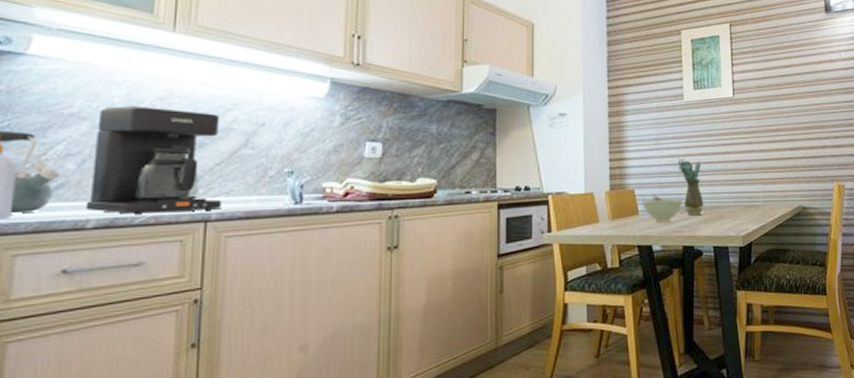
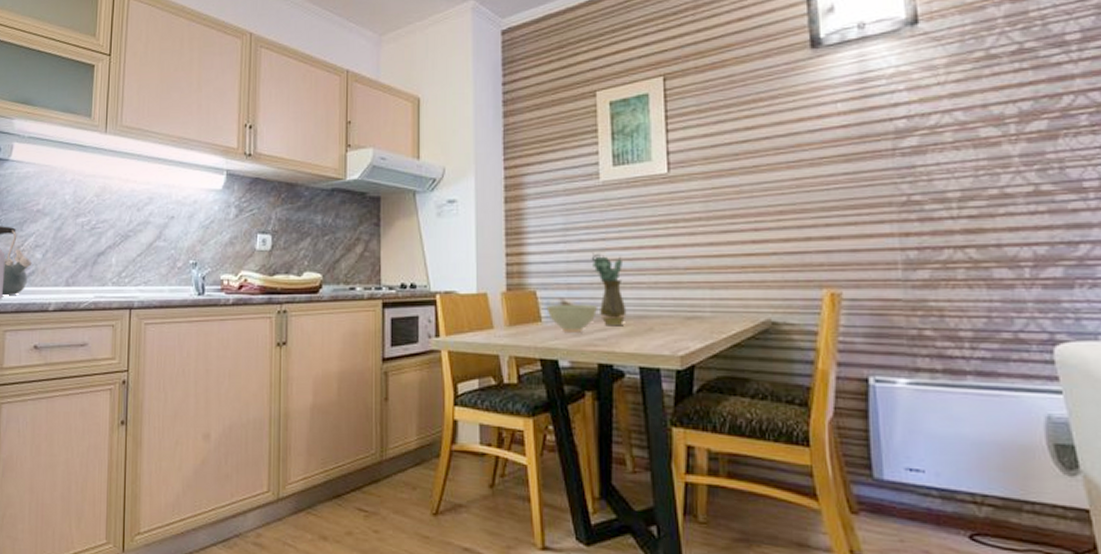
coffee maker: present [85,106,222,214] -> none [48,202,142,299]

